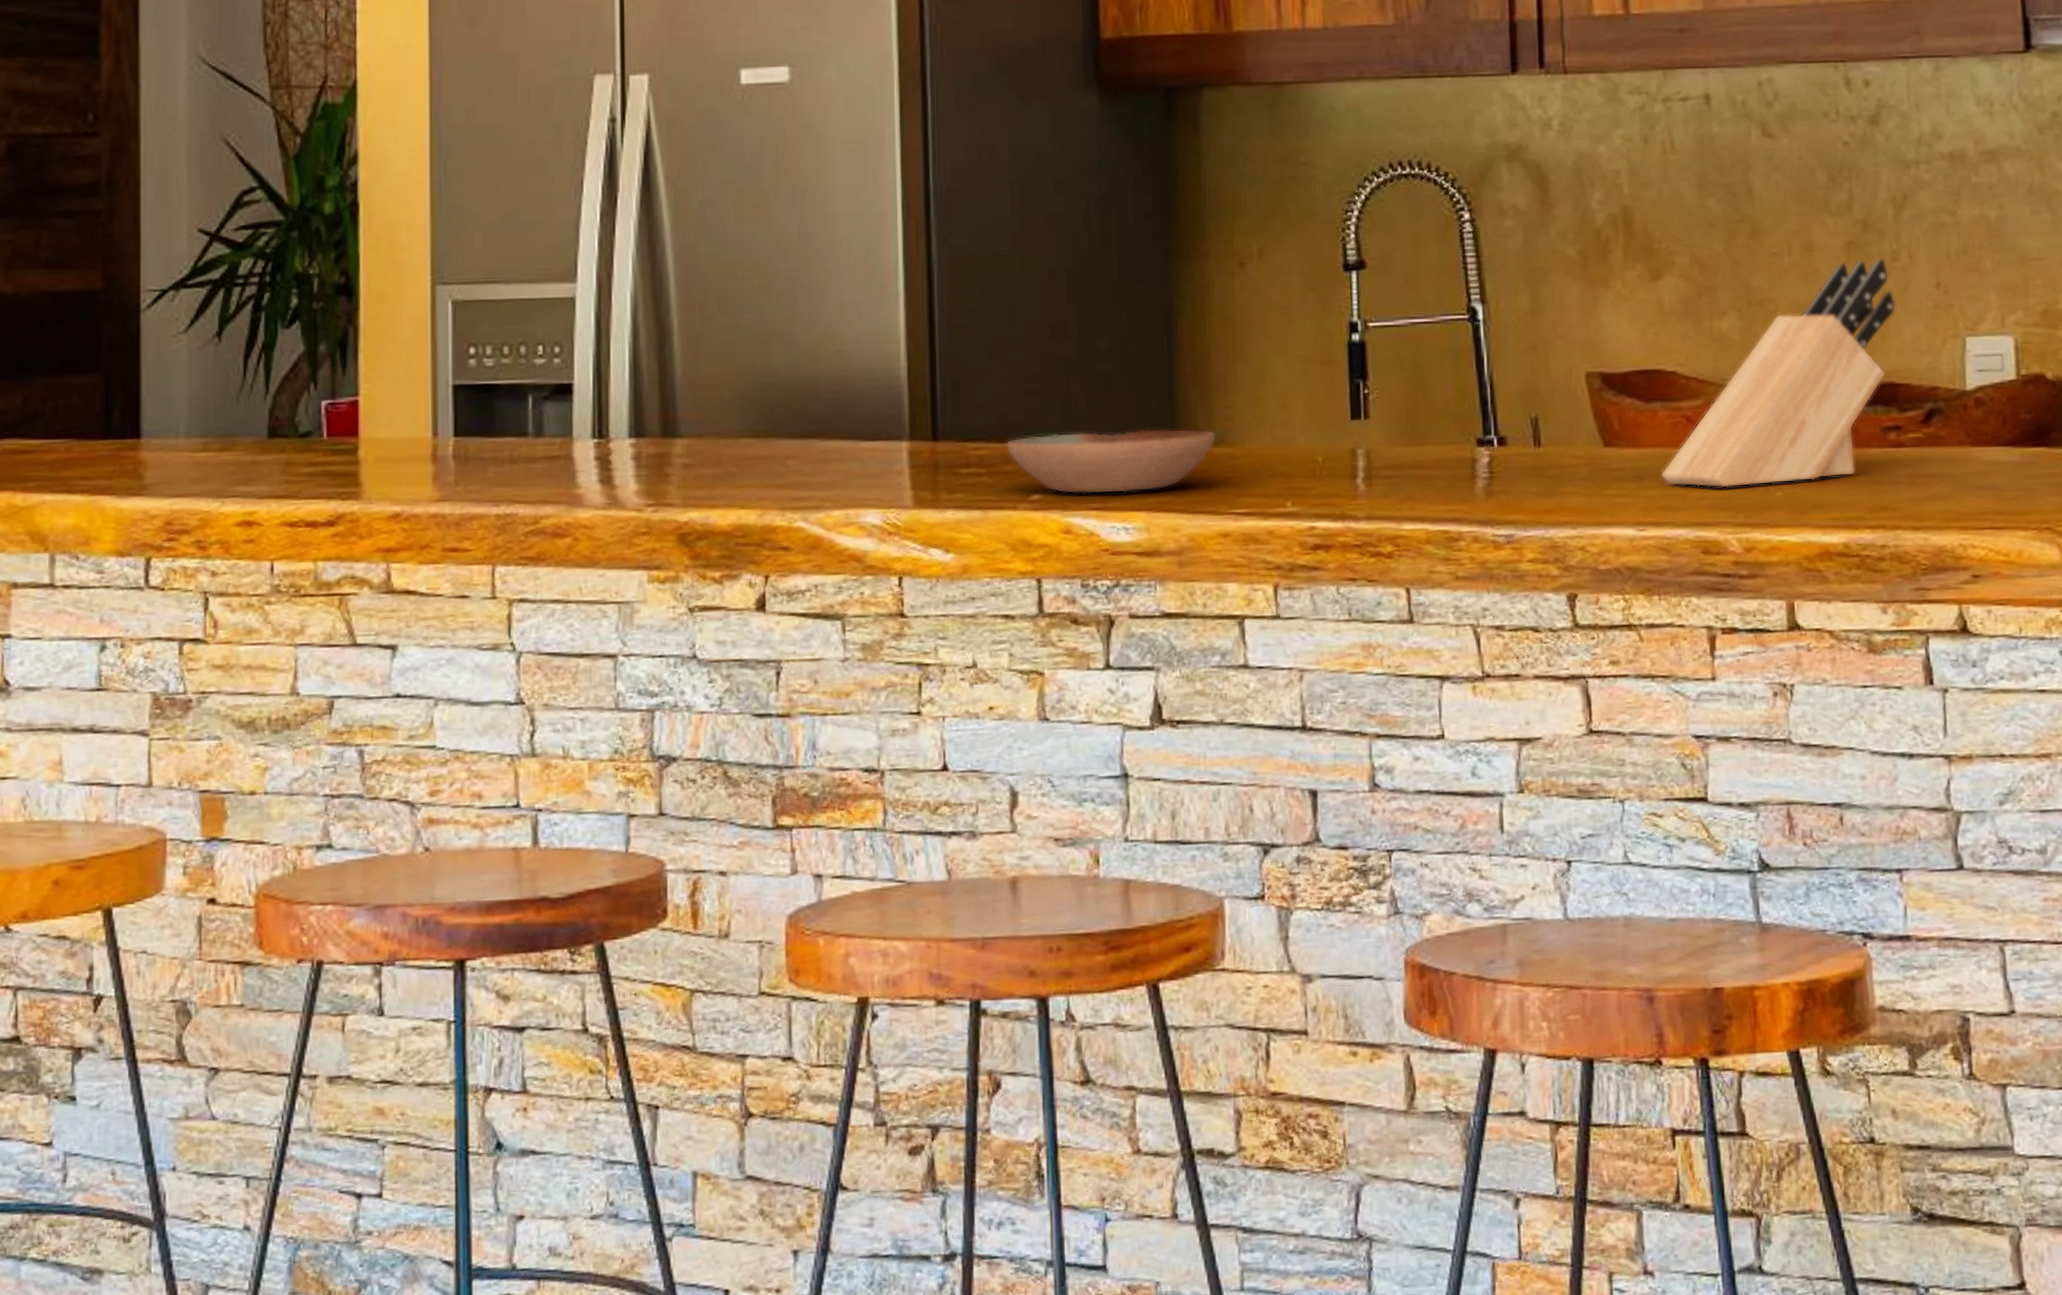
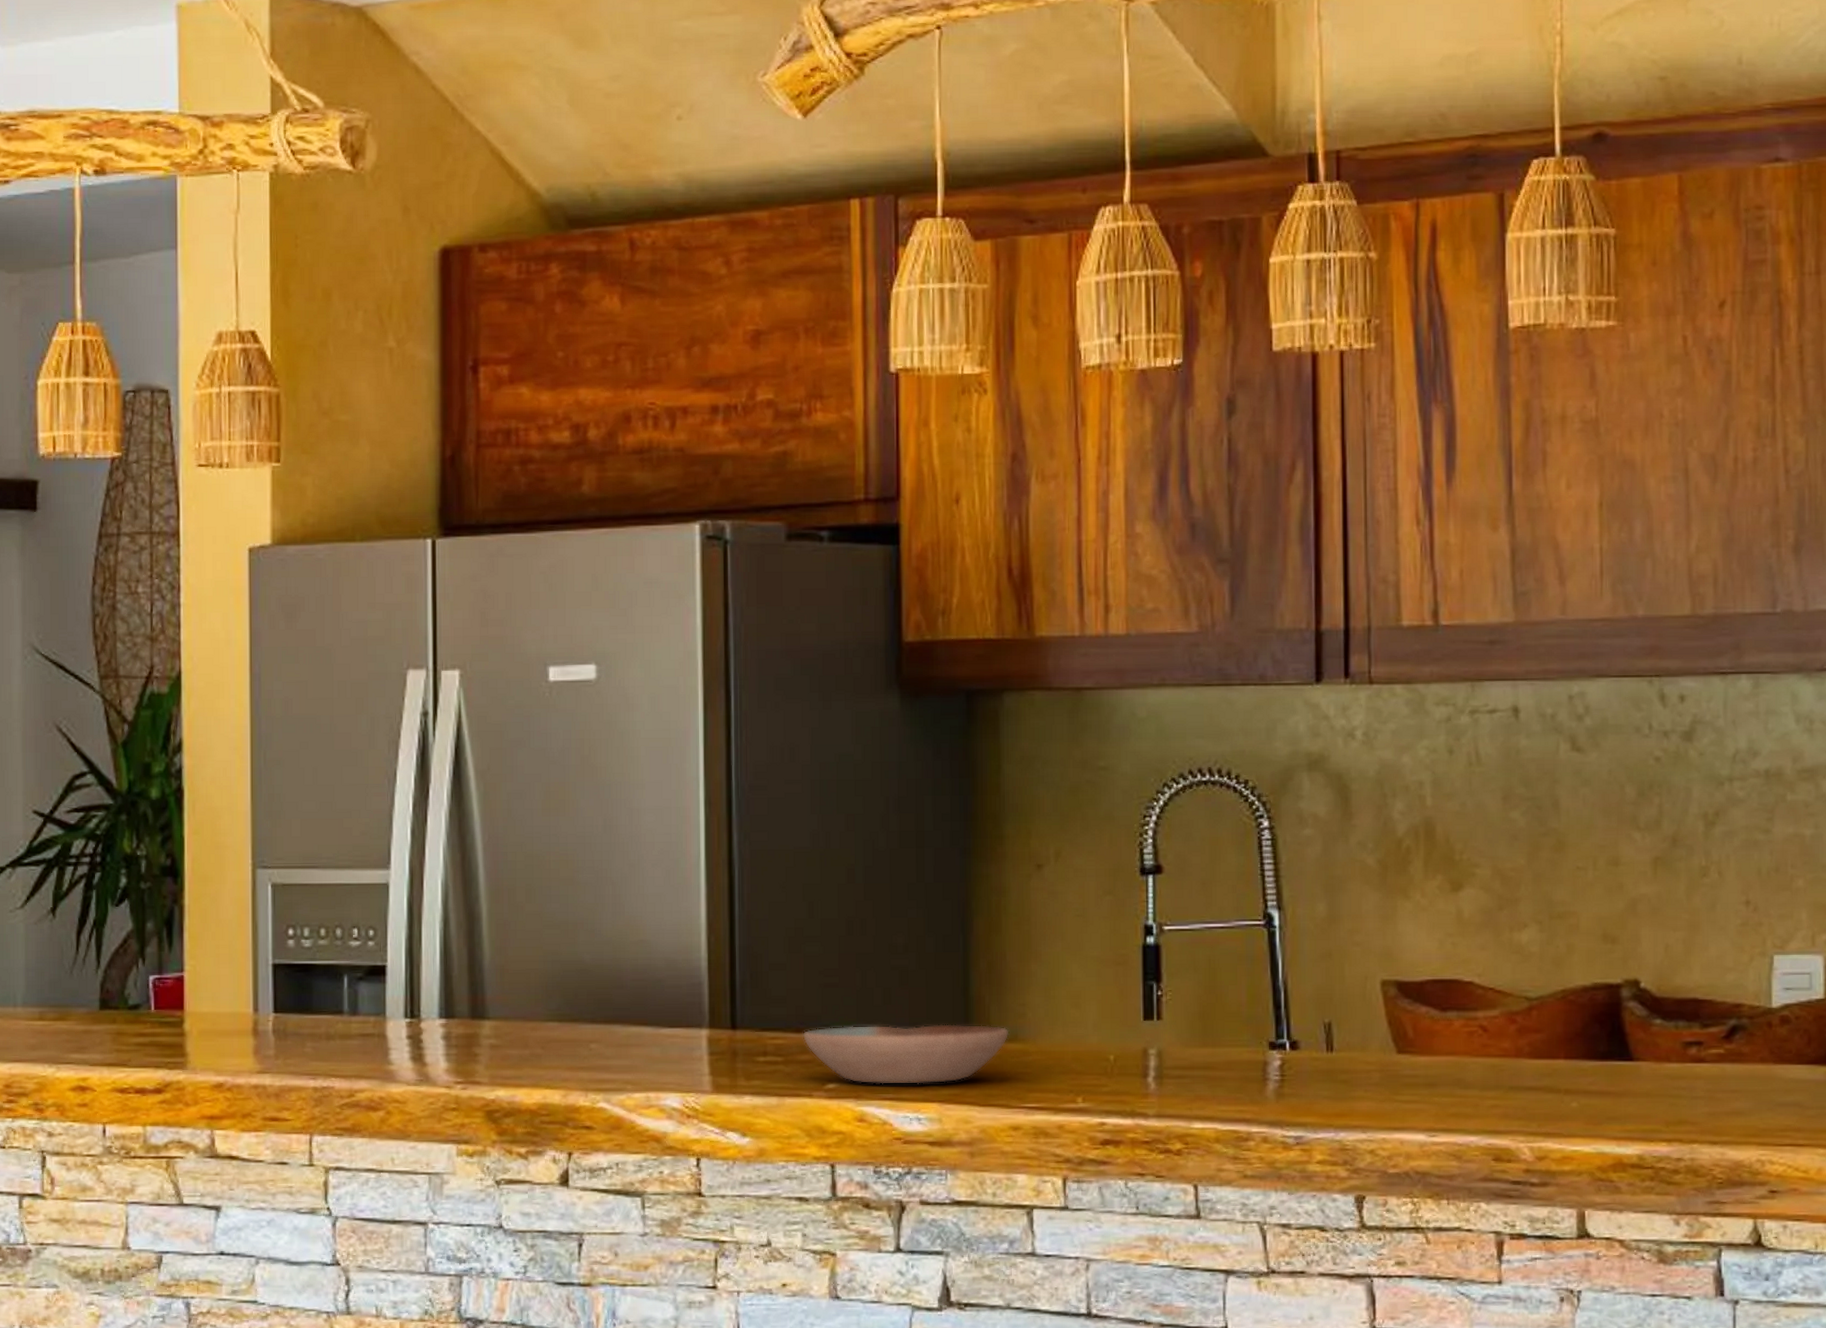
knife block: present [1661,257,1896,488] -> none [1454,873,1702,1097]

